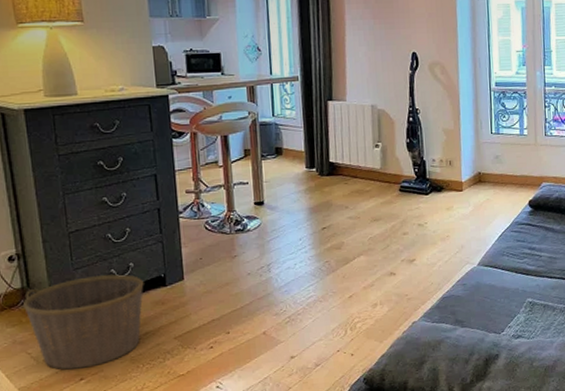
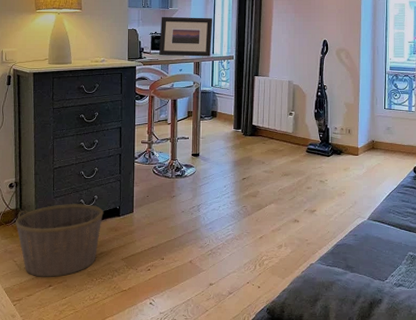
picture frame: none [196,28,269,80] -> present [159,16,213,57]

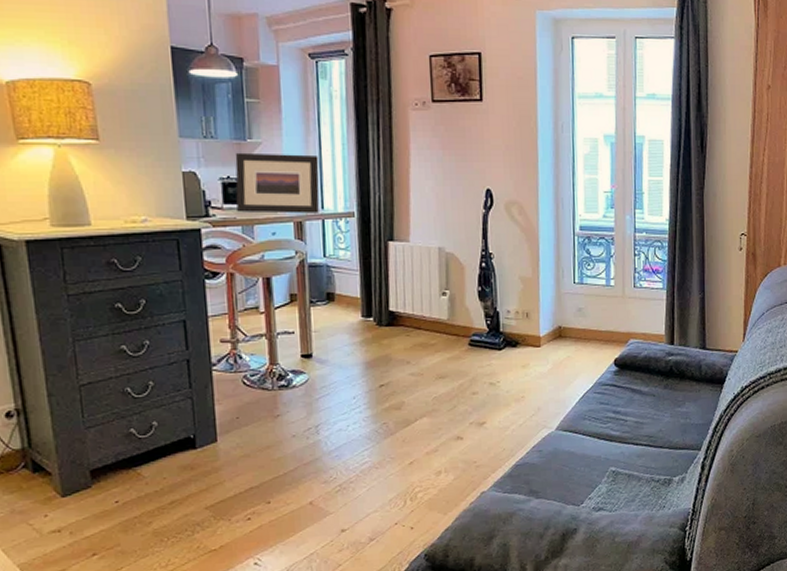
basket: present [15,204,104,277] -> none [22,434,170,544]

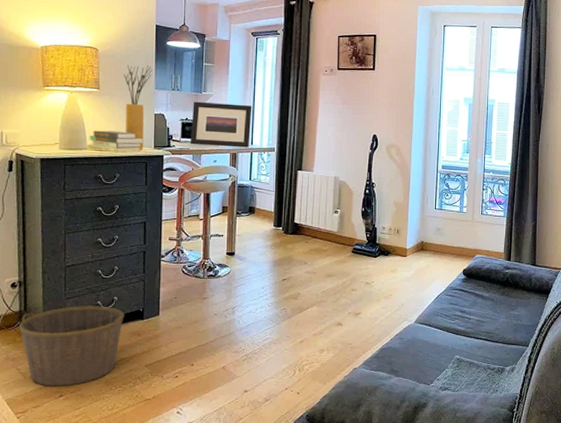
basket: none [22,434,170,544] -> present [18,306,125,387]
books: none [89,197,170,228] -> present [86,130,143,153]
vase: none [131,104,173,223] -> present [123,65,152,150]

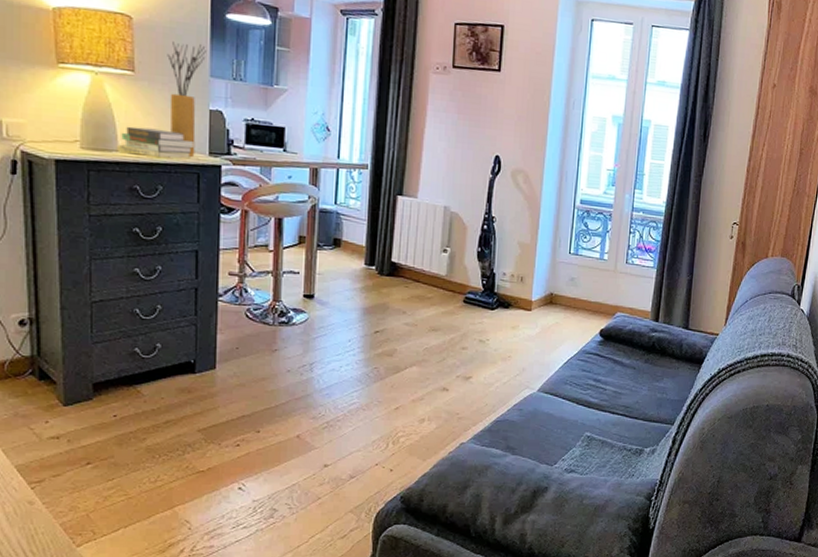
basket: present [18,306,125,387] -> none [29,353,171,452]
picture frame: present [190,101,252,148] -> none [257,96,340,162]

